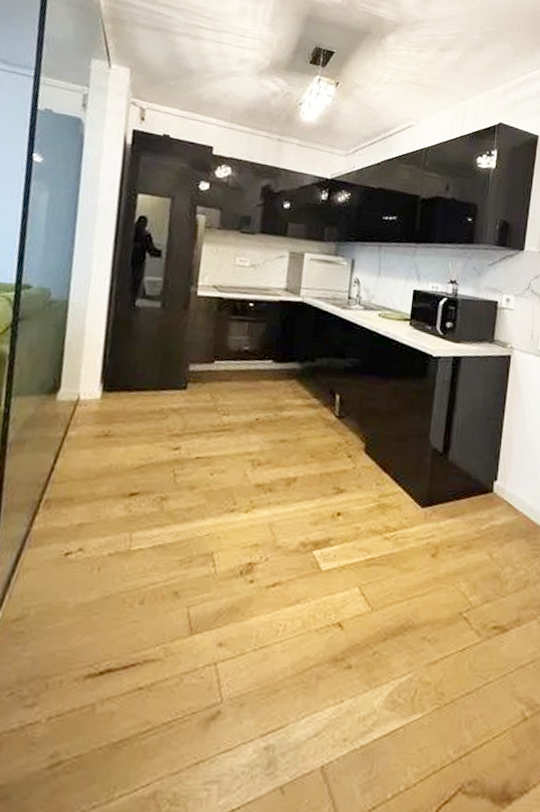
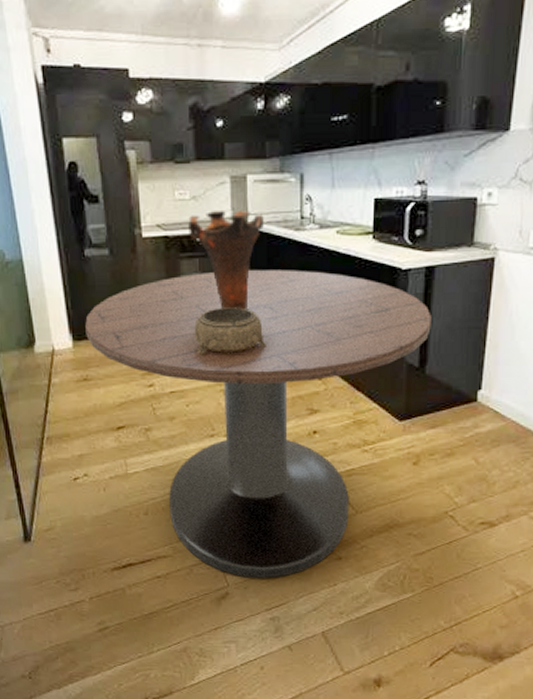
dining table: none [118,337,456,692] -> present [85,270,432,578]
decorative bowl: none [231,373,302,420] -> present [194,307,266,354]
vase: none [243,279,315,379] -> present [188,209,264,310]

